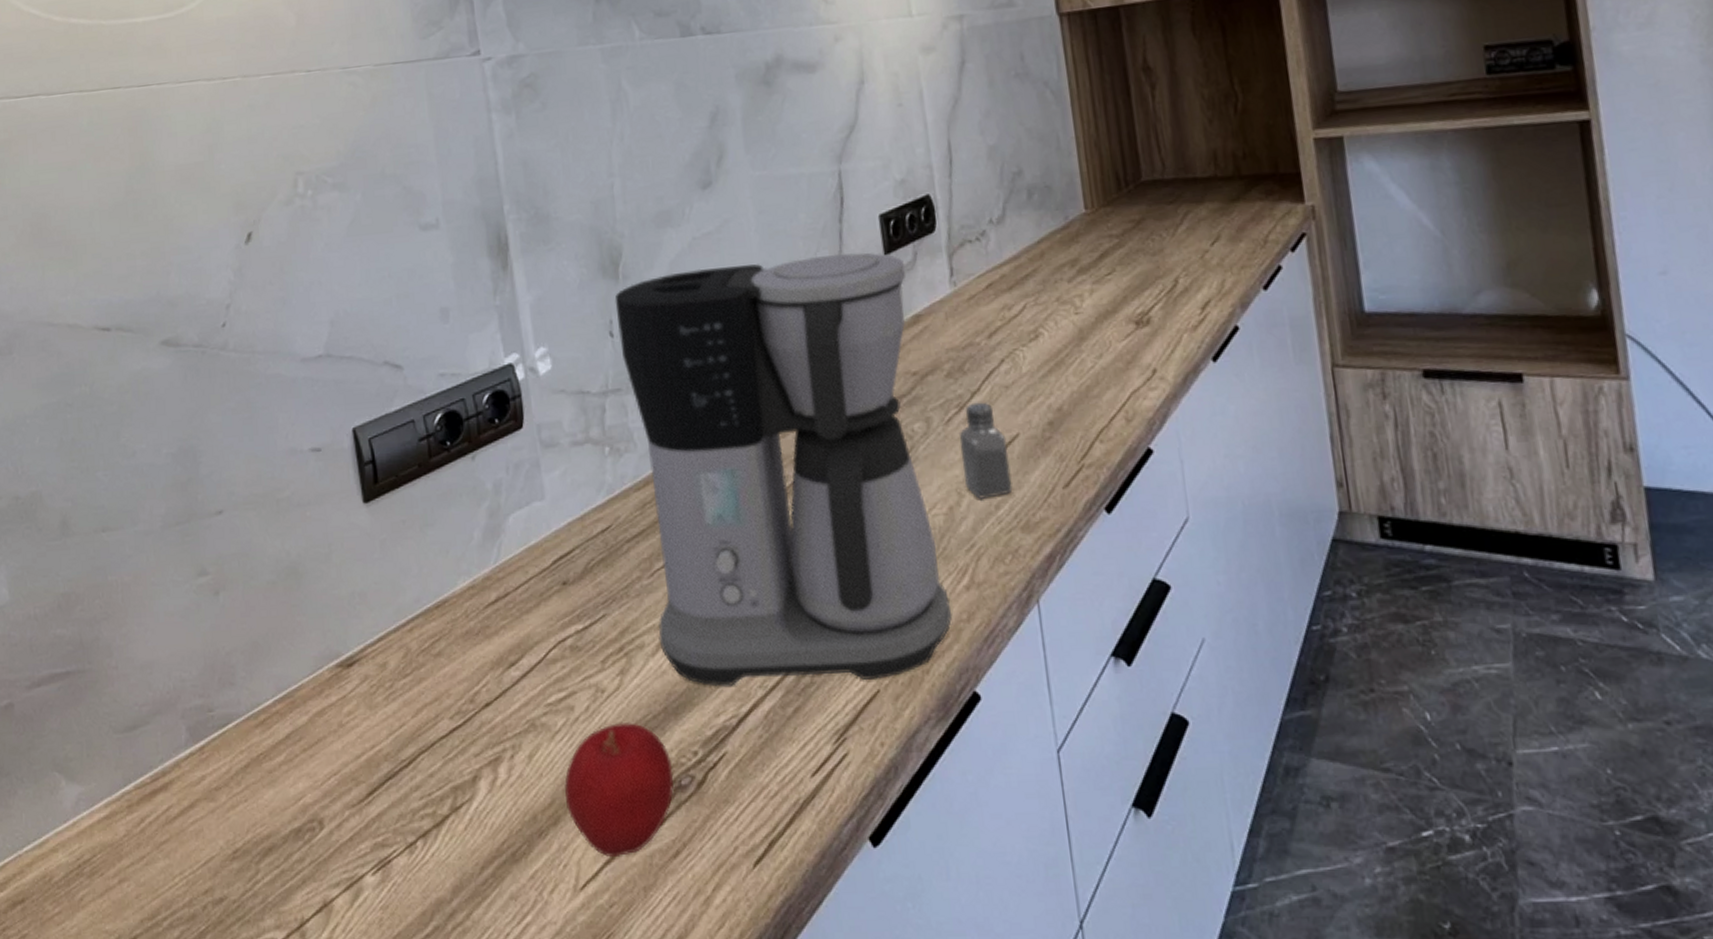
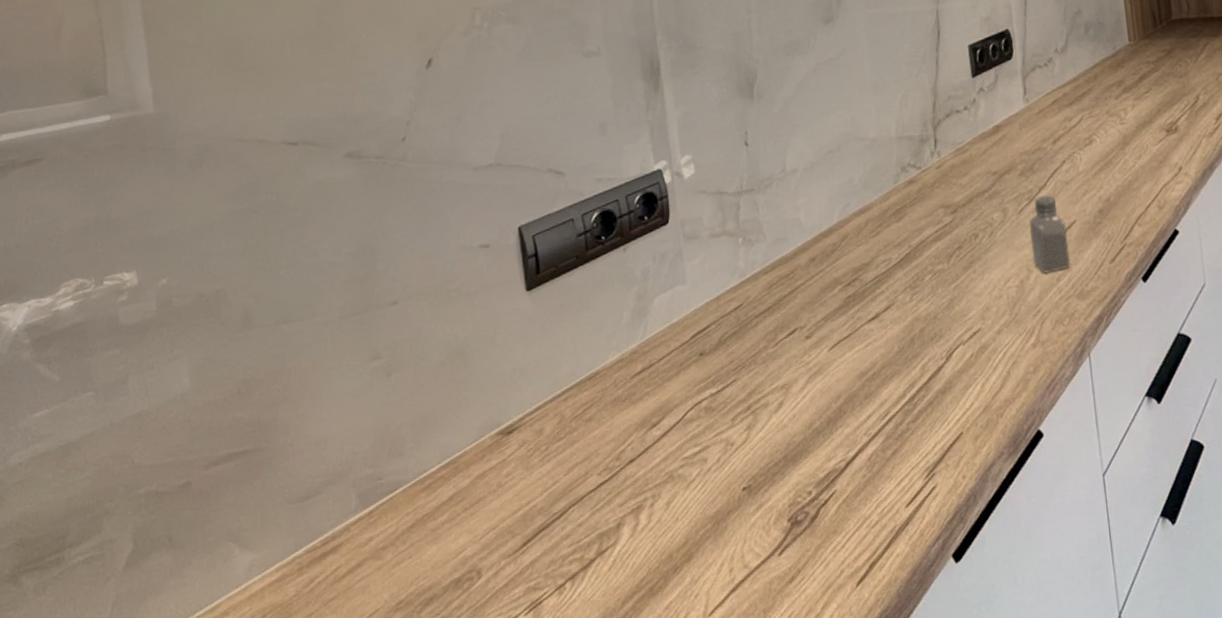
apple: present [565,722,674,858] -> none [697,469,791,586]
coffee maker: present [614,252,952,687] -> none [750,75,1022,436]

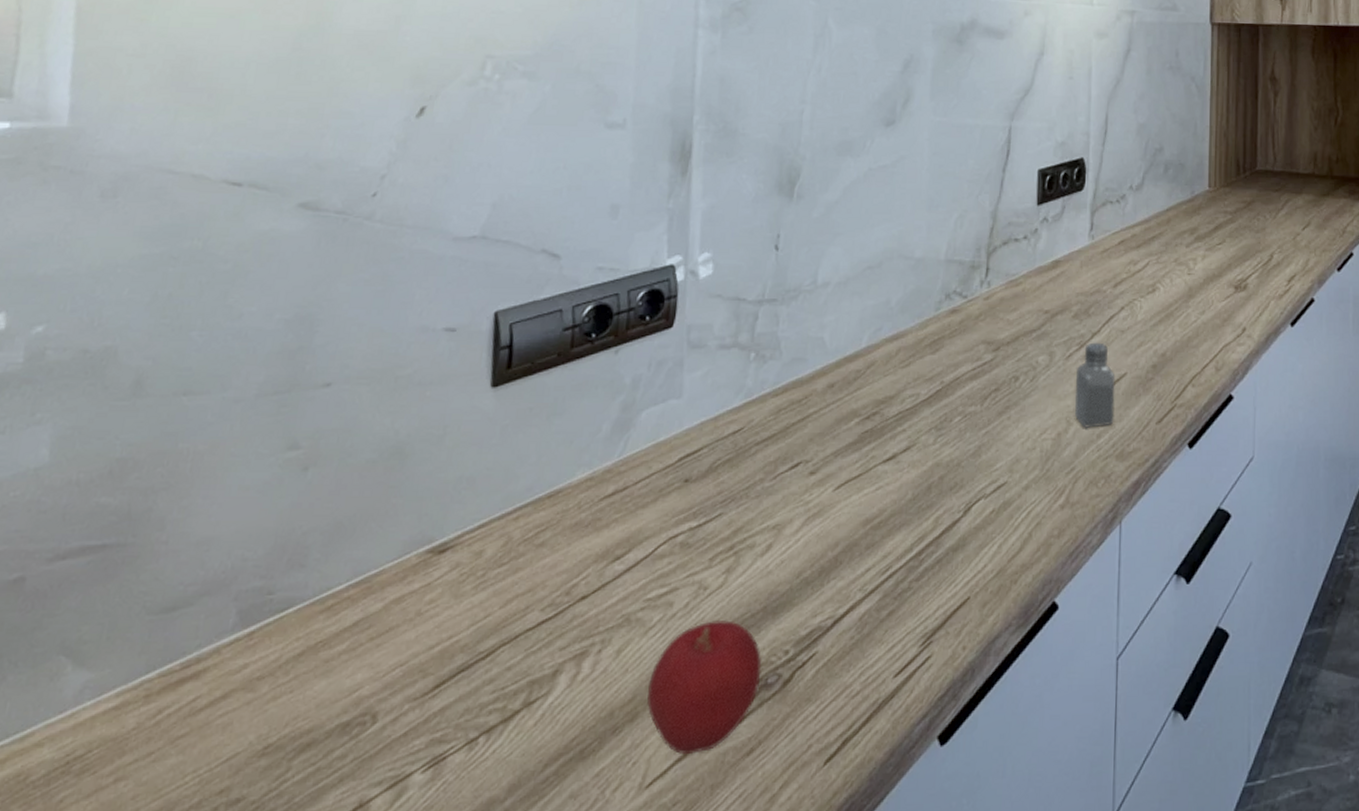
apple: none [697,469,791,586] -> present [647,619,762,755]

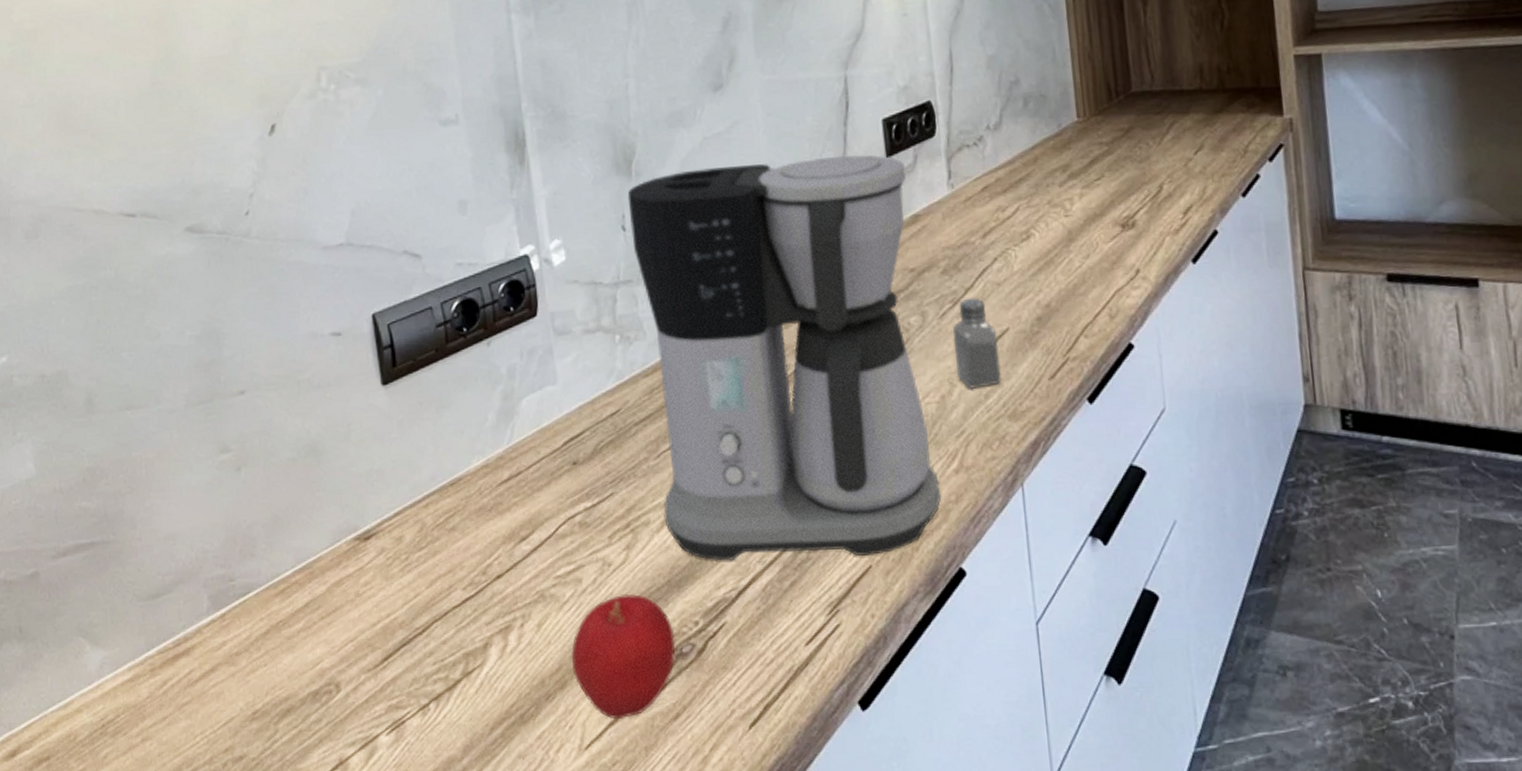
coffee maker: none [770,197,1054,588] -> present [627,155,942,561]

